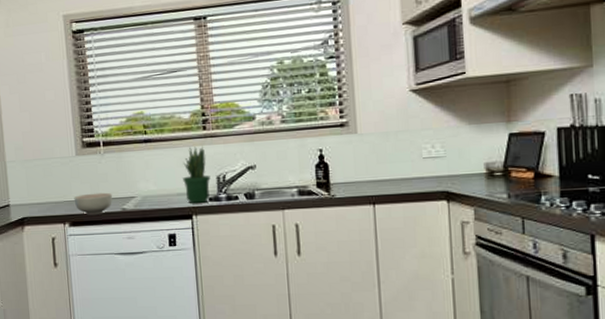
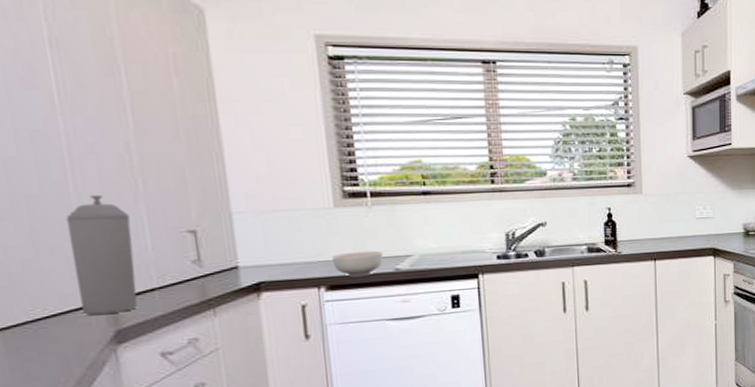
planter: present [183,146,211,203] -> none [468,201,499,262]

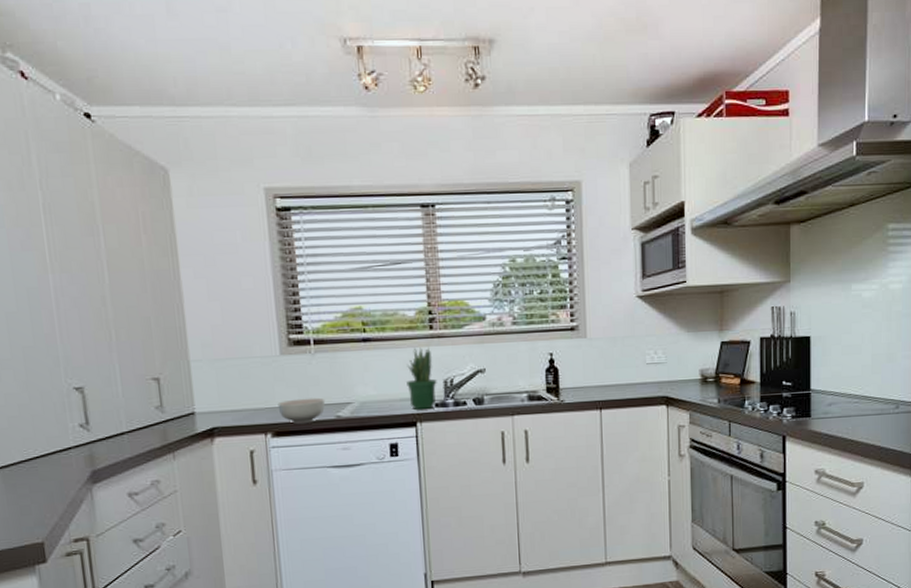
canister: present [66,194,138,316] -> none [53,345,110,457]
planter: none [468,201,499,262] -> present [406,347,437,409]

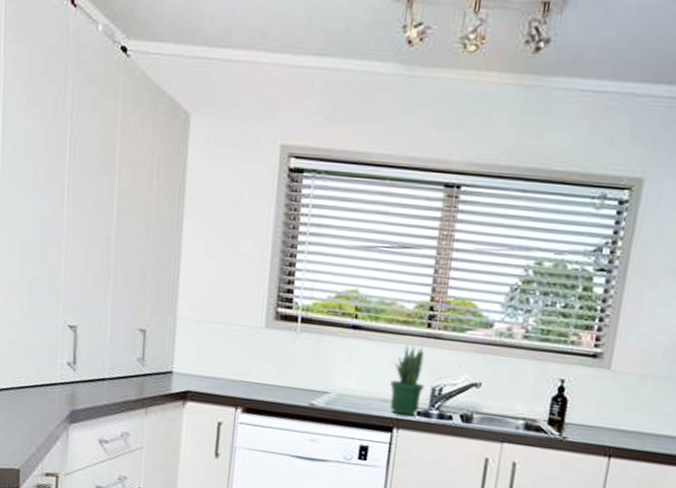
bowl: present [277,397,326,424] -> none [253,377,302,406]

